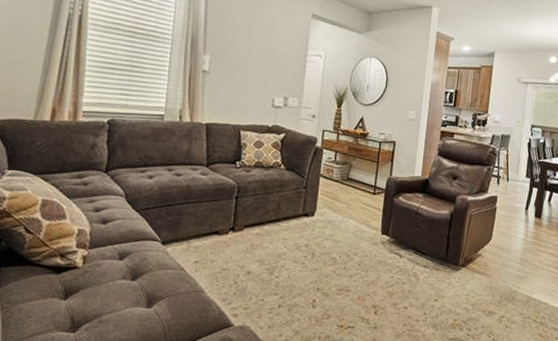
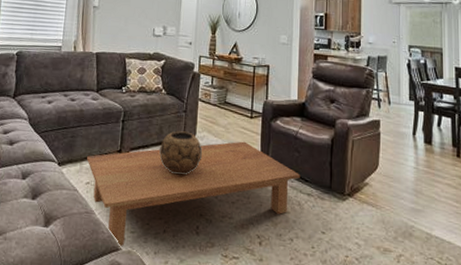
coffee table: none [195,217,419,324] -> present [87,141,300,247]
decorative bowl: none [276,207,323,251] -> present [159,131,203,175]

